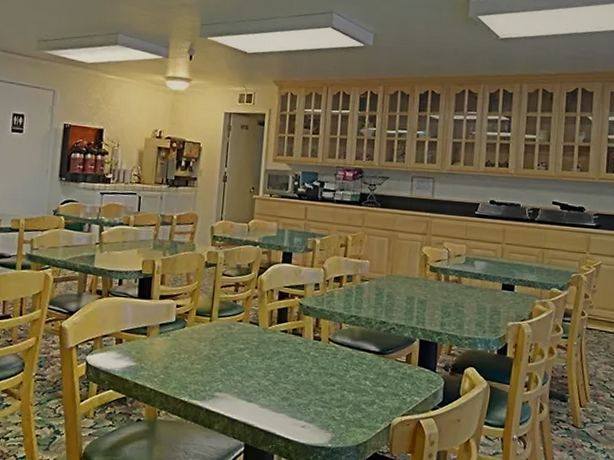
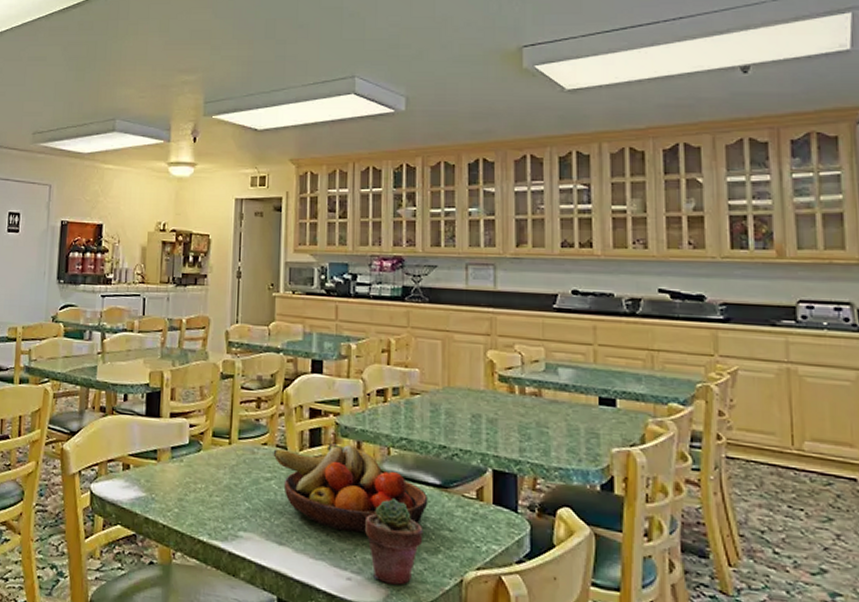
fruit bowl: none [246,319,369,391] -> present [273,442,429,533]
potted succulent: none [318,363,364,430] -> present [365,499,423,585]

